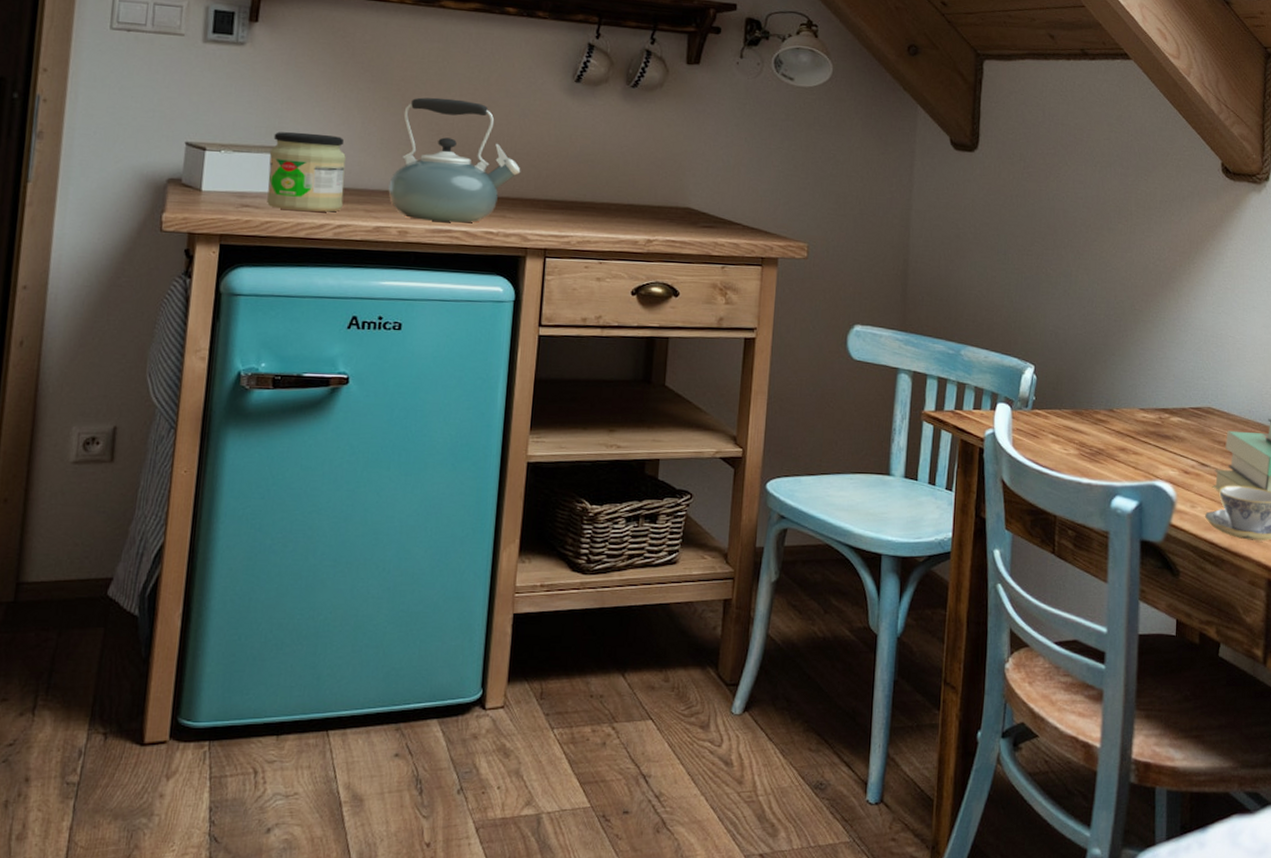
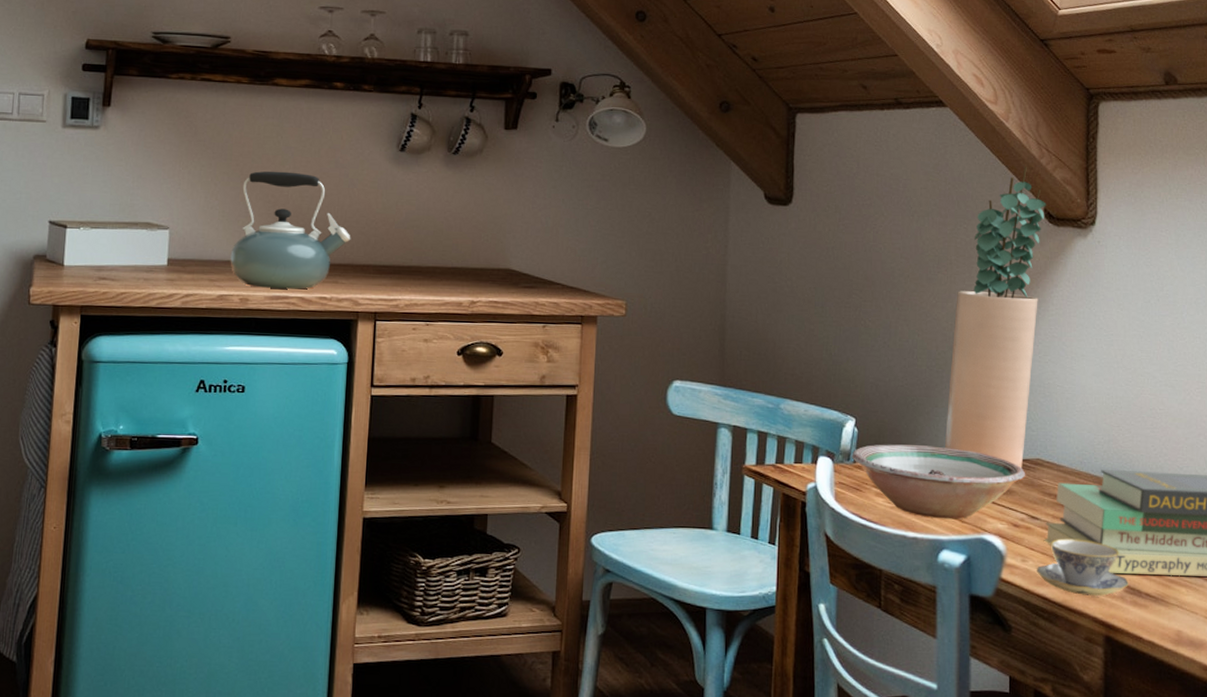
jar: present [267,131,346,212] -> none [121,208,191,283]
bowl: none [1029,391,1197,466] -> present [851,444,1026,519]
vase: none [1120,121,1224,417] -> present [944,167,1046,469]

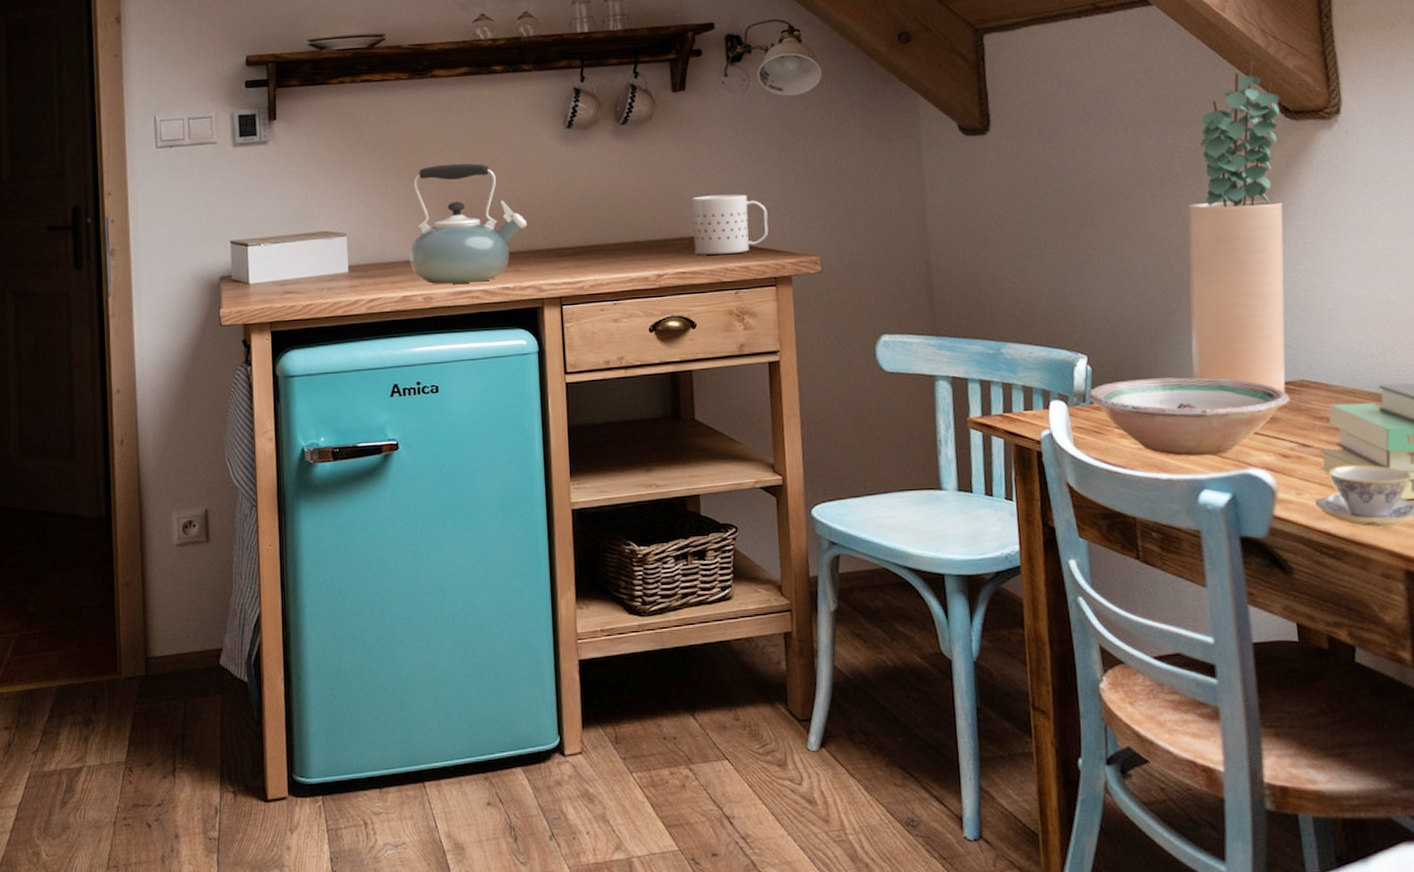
mug: none [509,231,581,290] -> present [691,194,769,256]

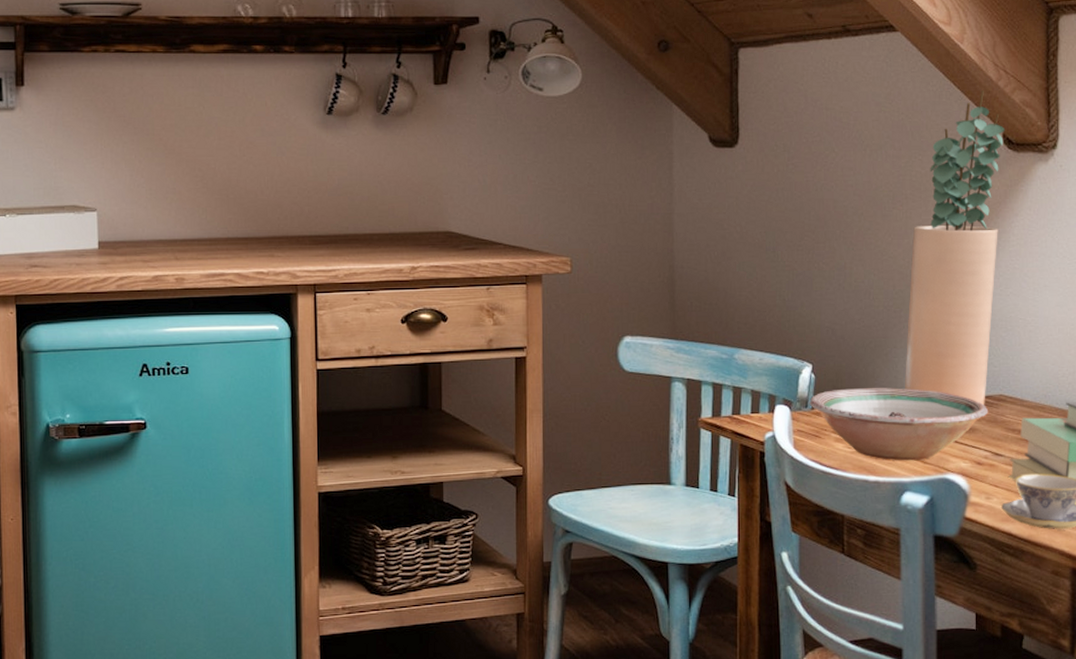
kettle: present [409,163,528,285] -> none [162,143,284,266]
mug: present [691,194,769,256] -> none [448,191,522,251]

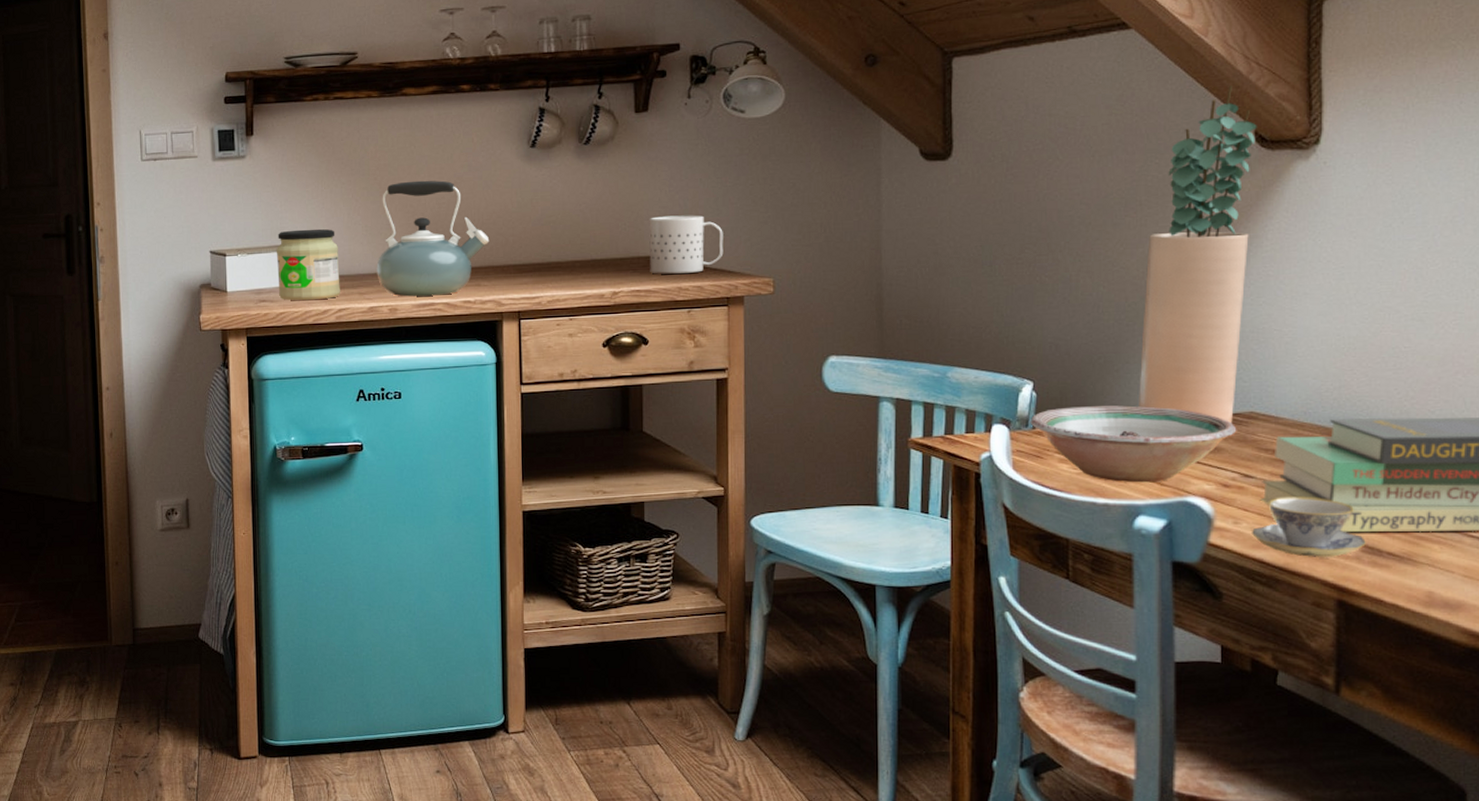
jar: none [49,190,122,267] -> present [276,229,340,301]
kettle: none [162,143,284,266] -> present [376,180,490,297]
mug: none [448,191,522,251] -> present [649,215,724,275]

